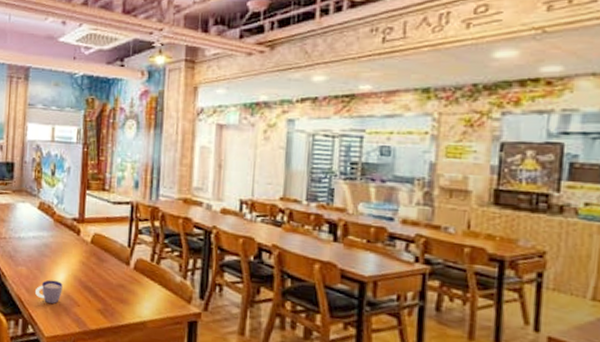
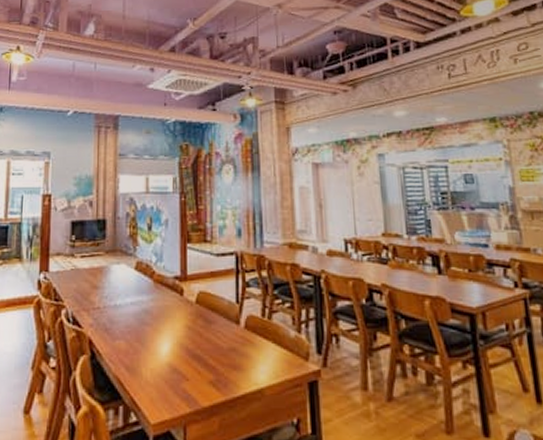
cup: present [35,280,63,304] -> none [137,352,168,382]

